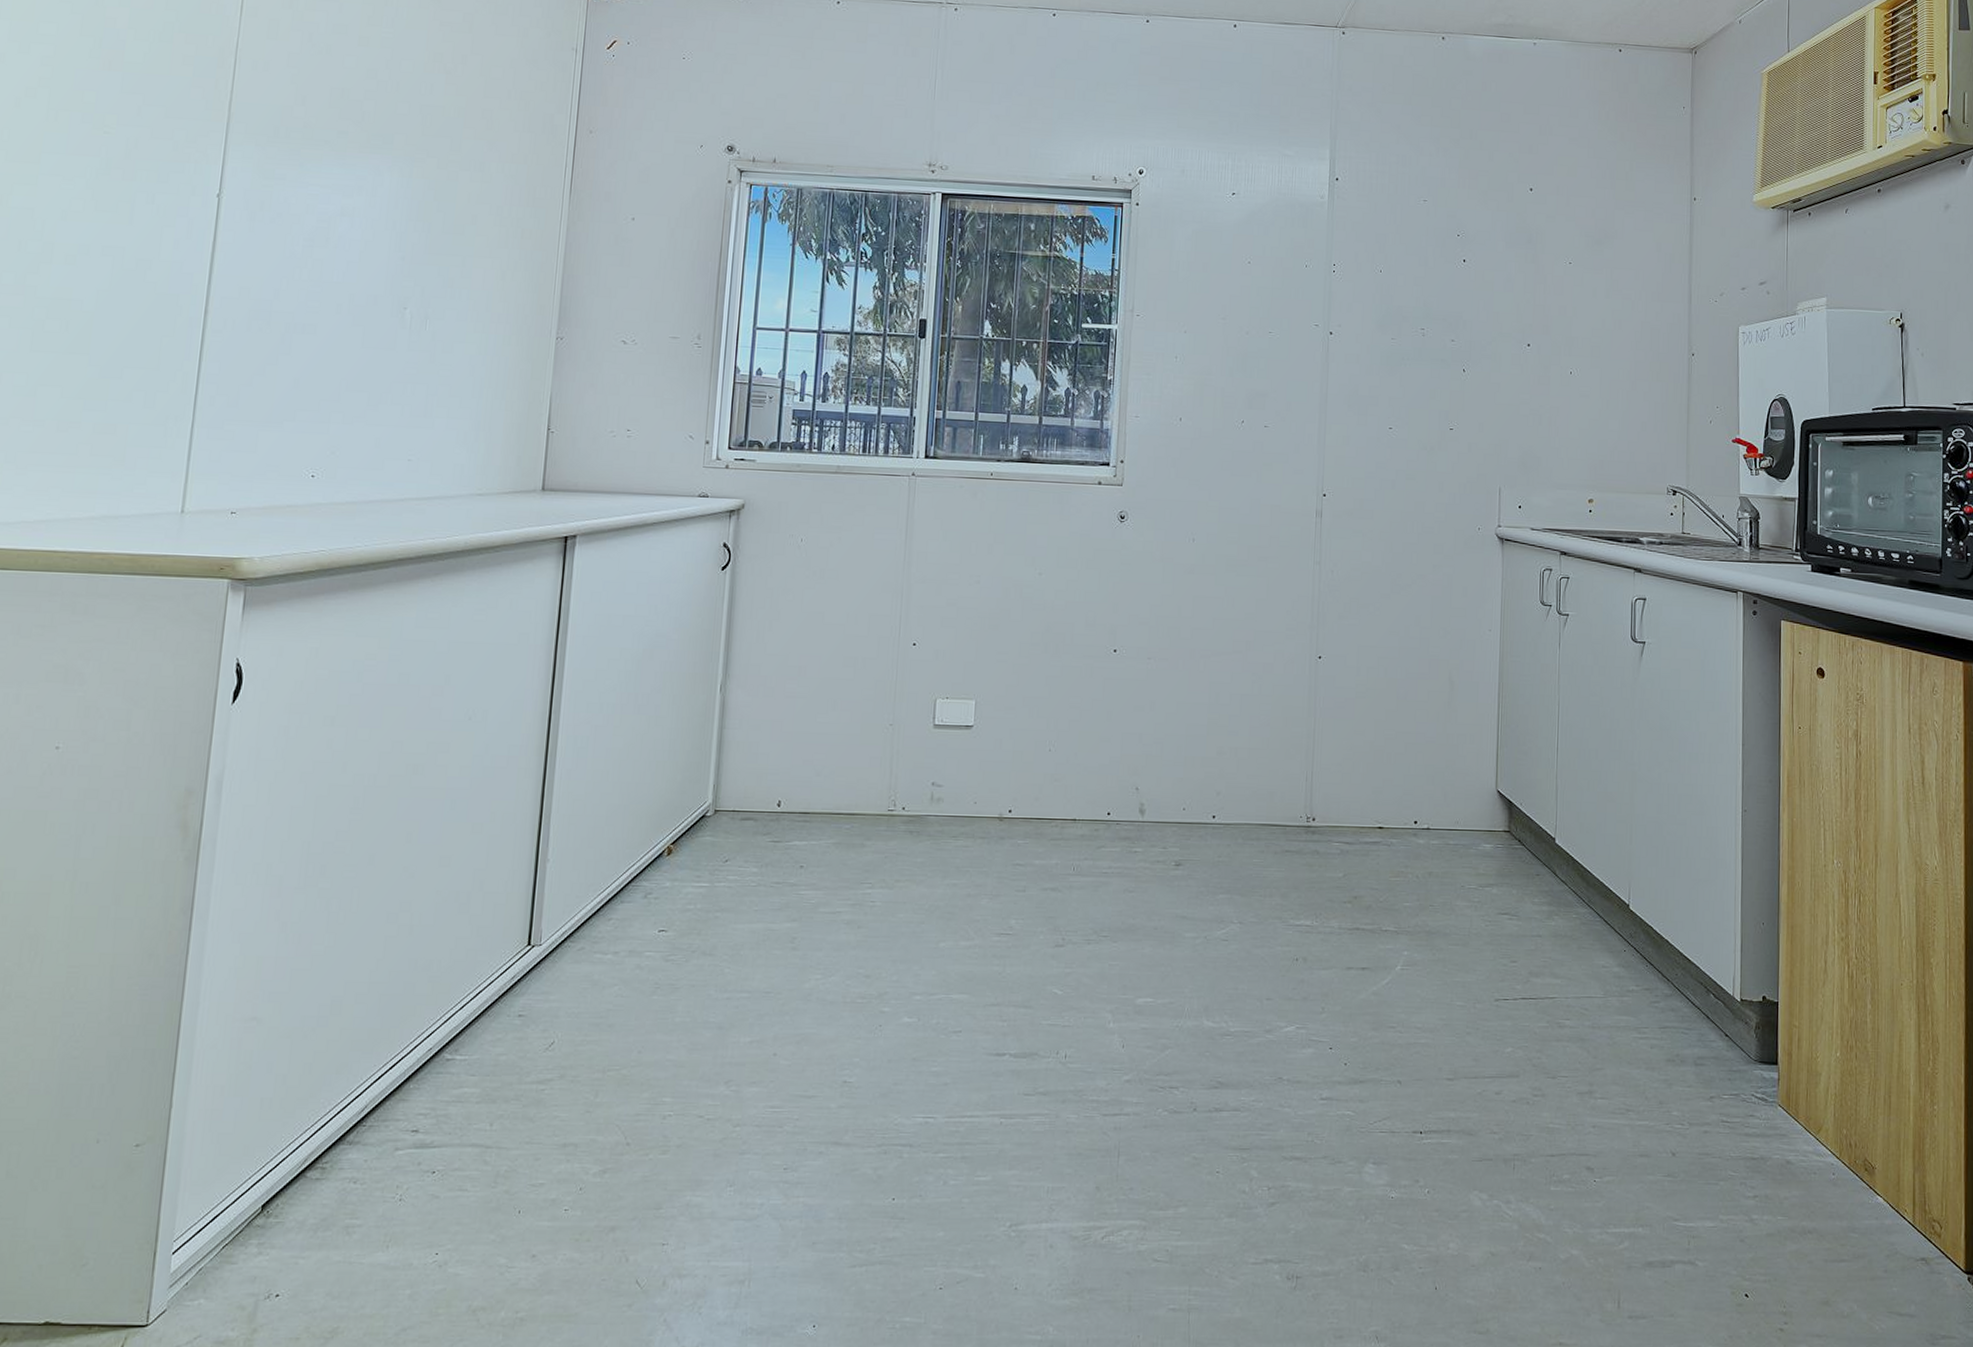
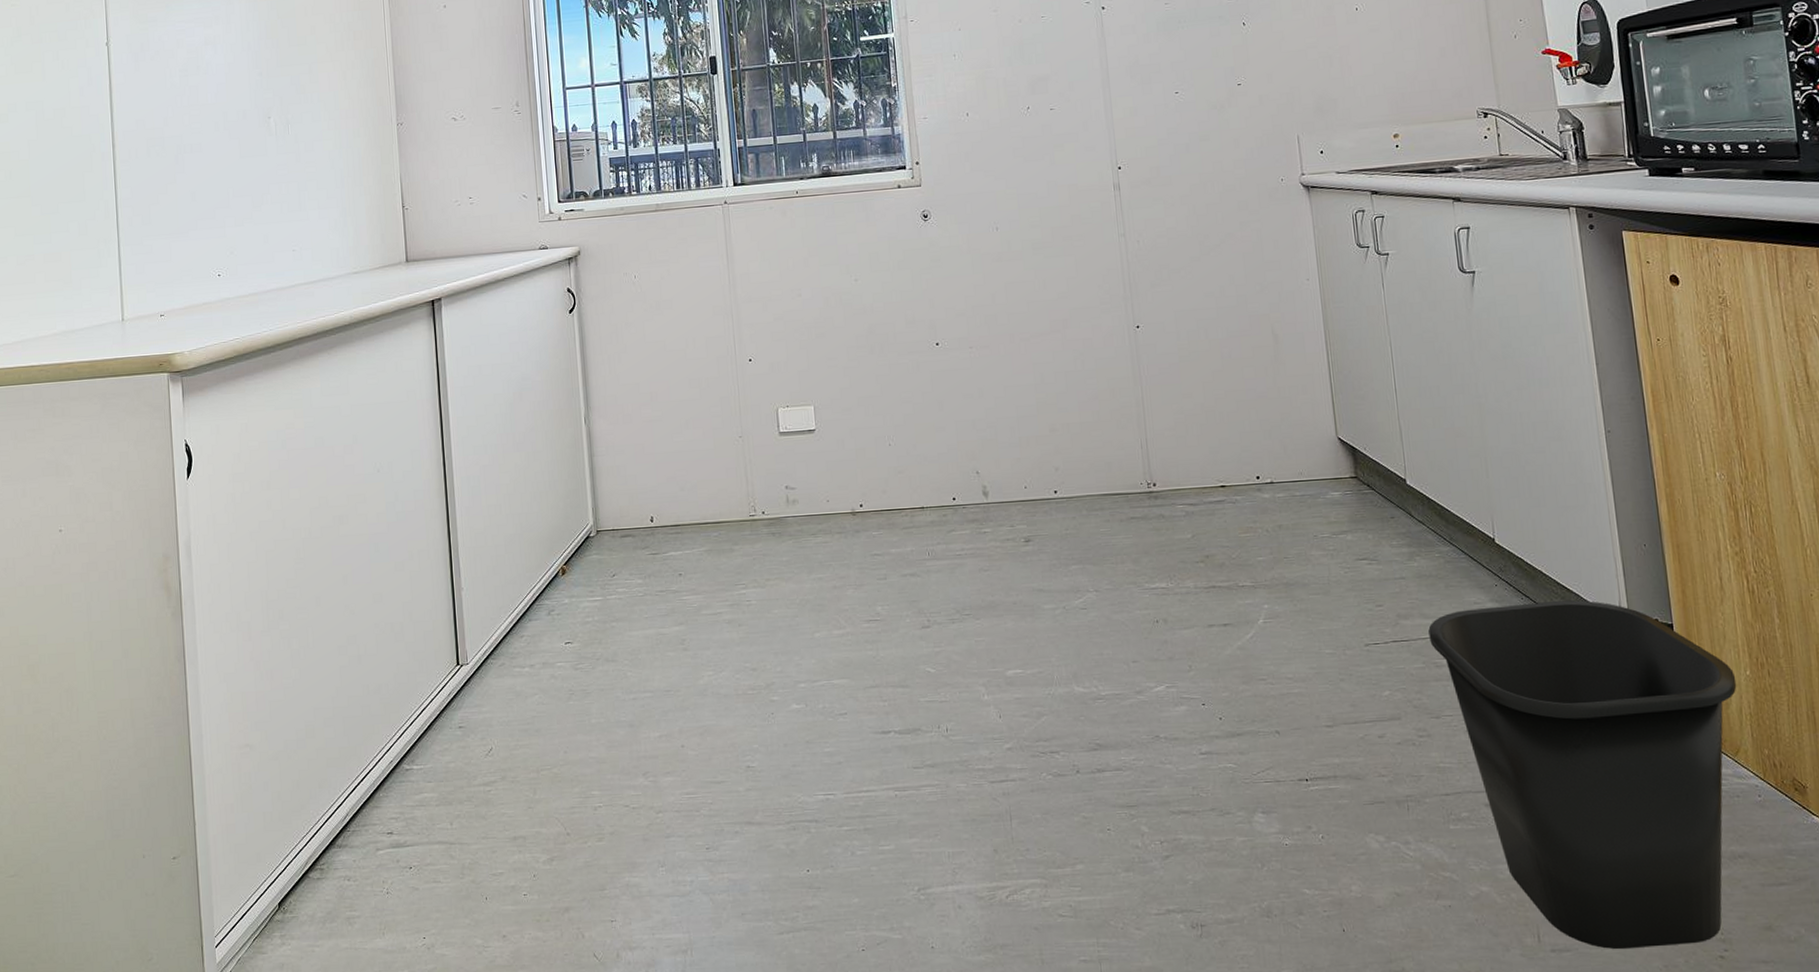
waste bin: none [1556,971,1827,1319] -> present [1428,600,1737,950]

